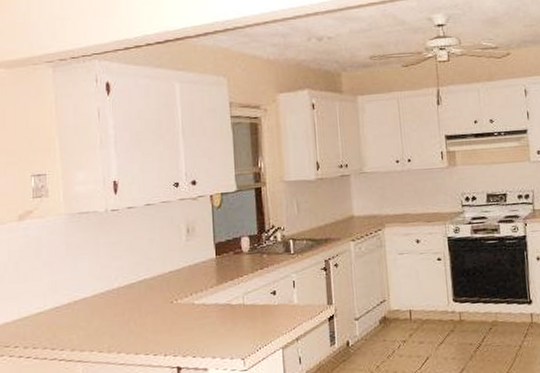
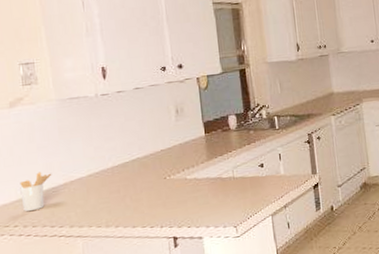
utensil holder: none [23,289,56,331] -> present [19,171,52,211]

